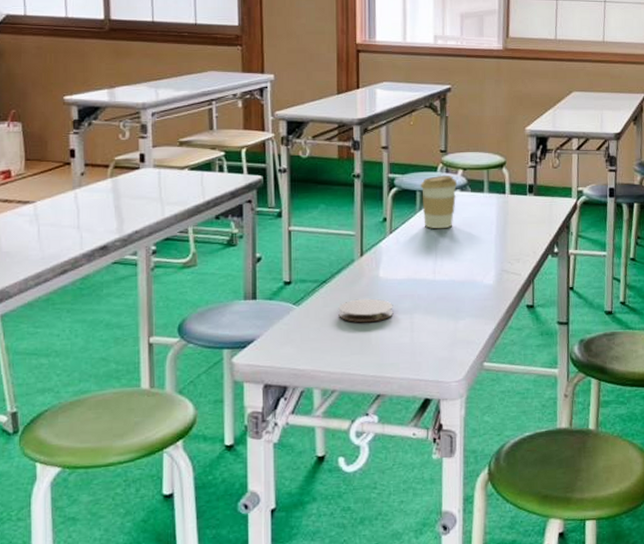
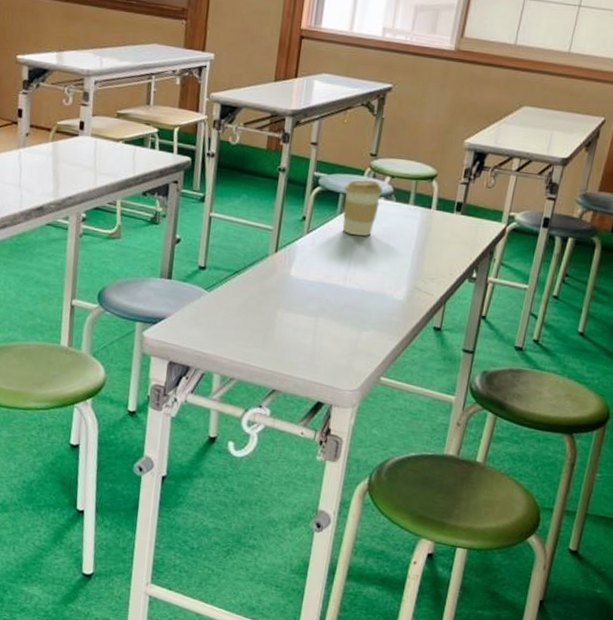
coaster: present [338,298,394,323] -> none [246,294,300,319]

